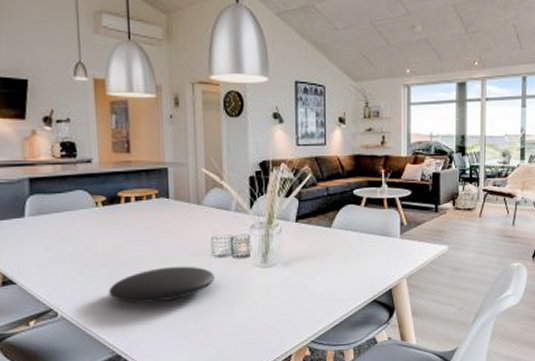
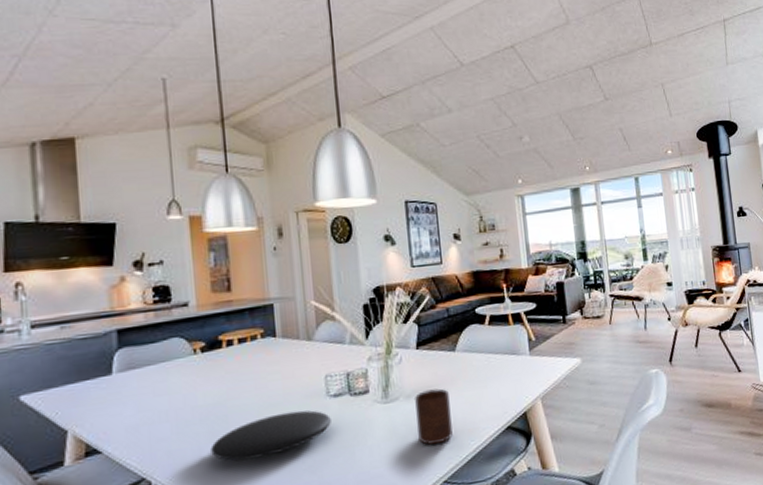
cup: none [290,259,323,308] -> present [413,388,453,445]

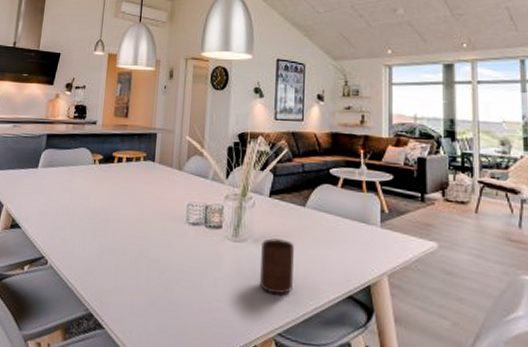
plate: present [210,410,331,461] -> none [92,228,187,264]

